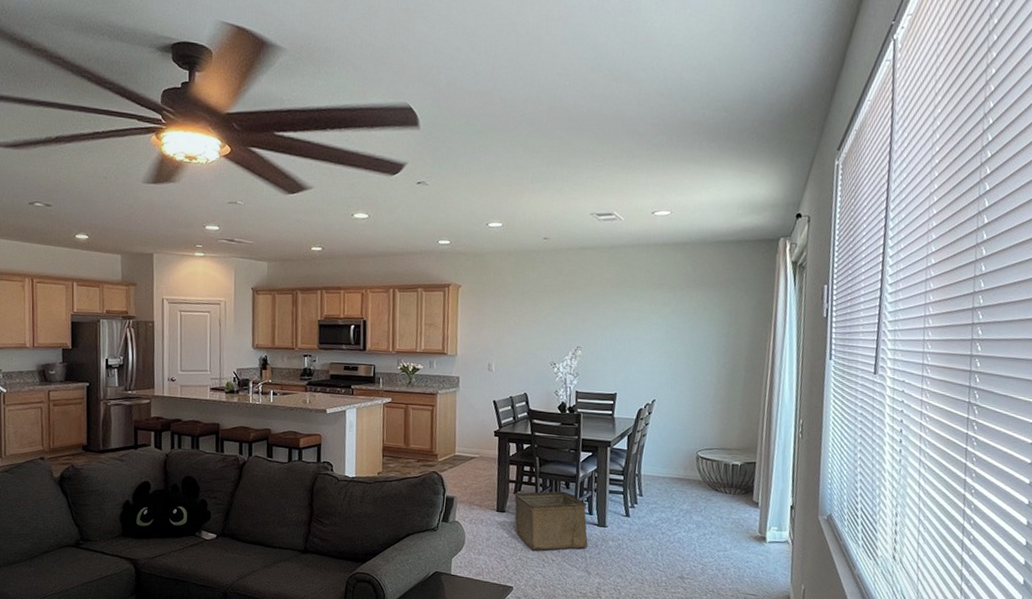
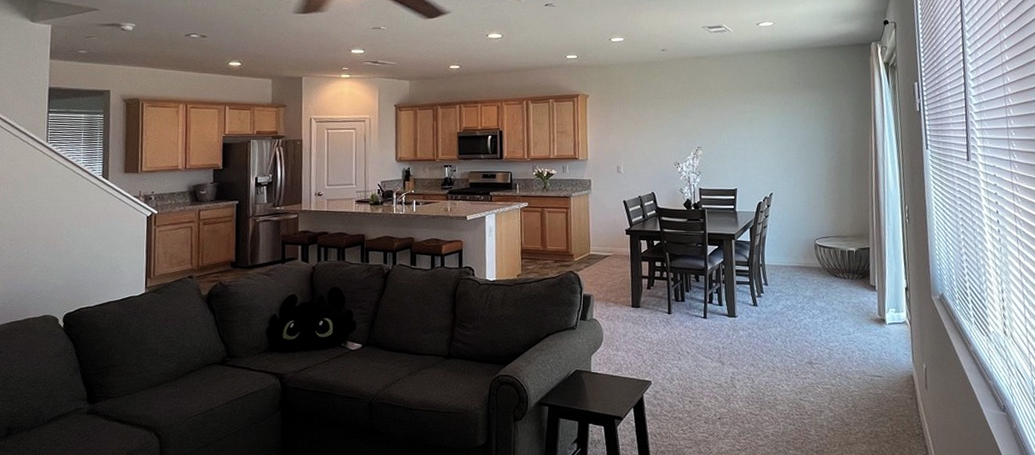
storage bin: present [514,491,588,551] -> none [647,284,720,344]

